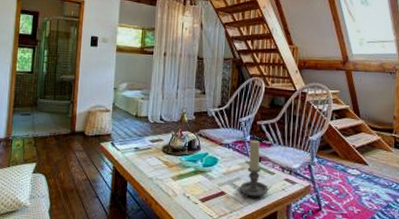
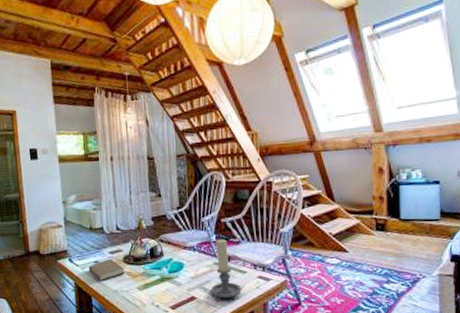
book: none [128,147,162,167] -> present [88,259,125,281]

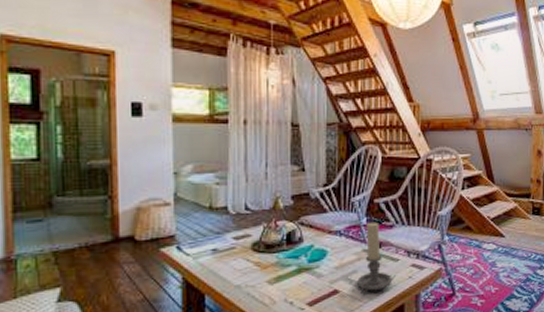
book: present [88,259,125,281] -> none [203,246,252,274]

